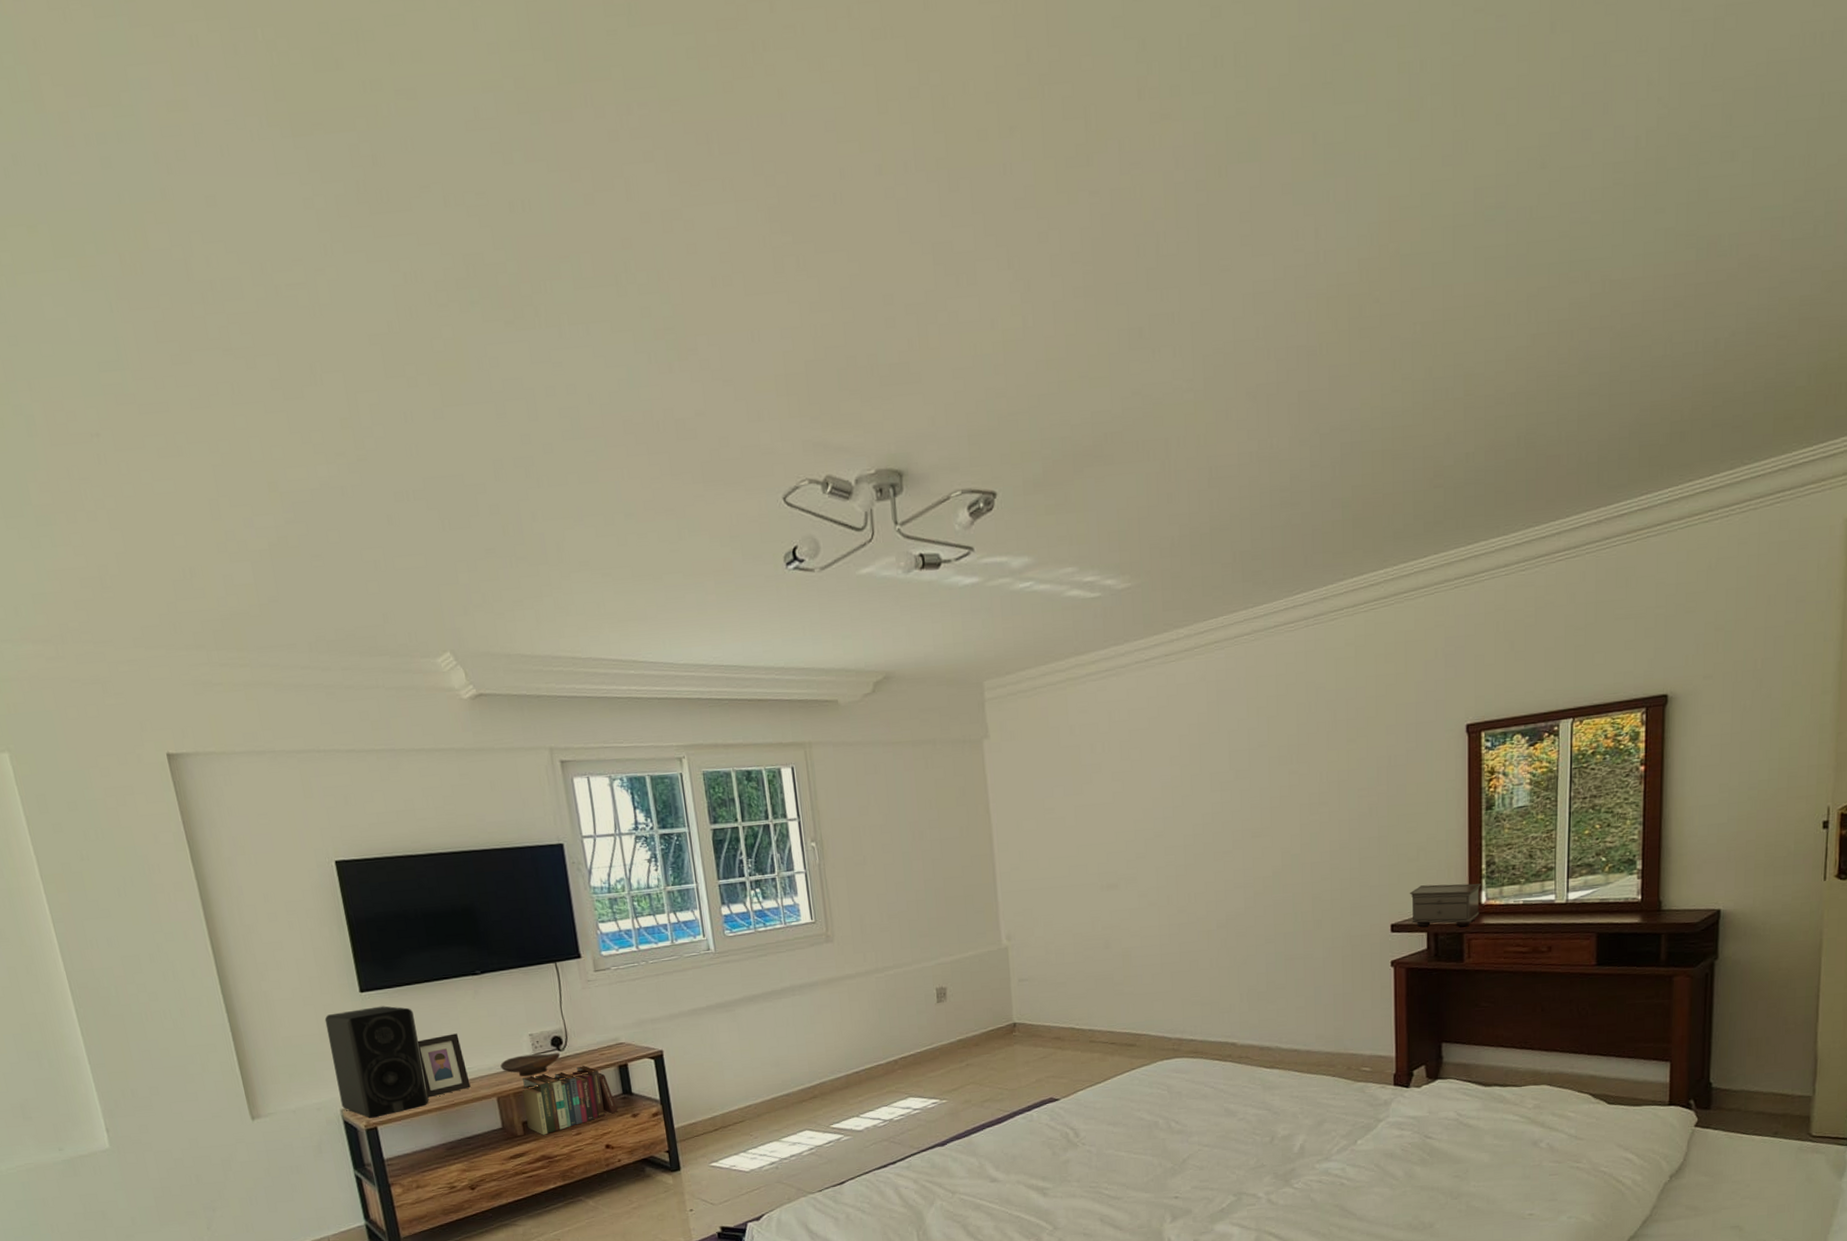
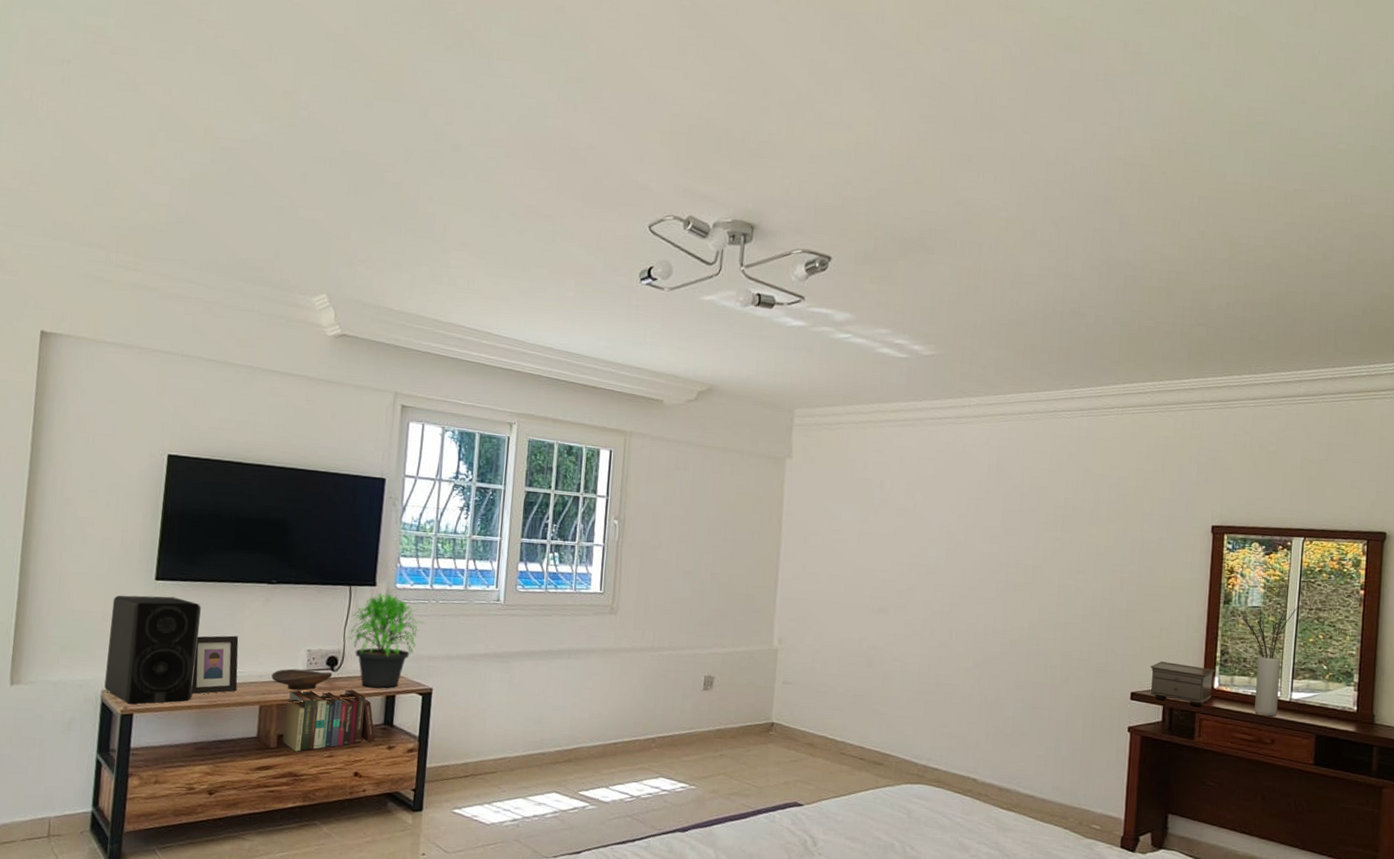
potted plant: none [562,963,639,1061] -> present [345,592,424,689]
vase: none [1505,799,1569,923] -> present [1240,608,1297,716]

